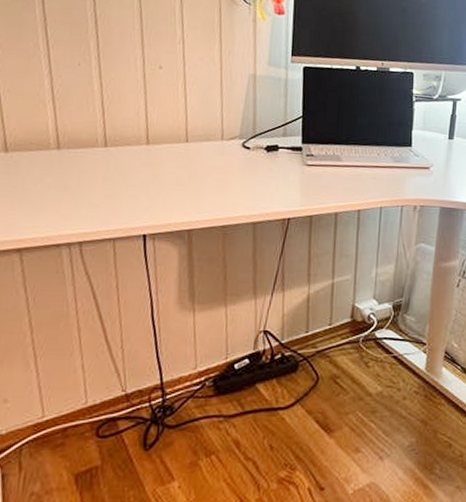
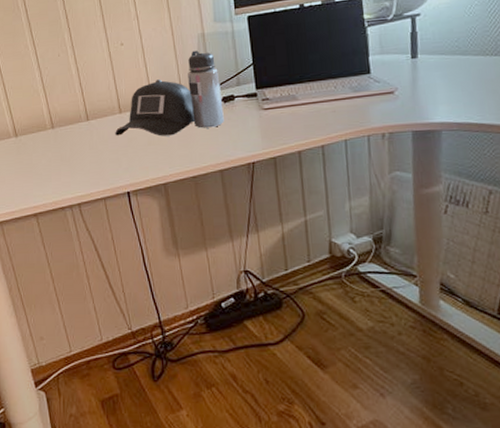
water bottle: none [137,91,266,179] -> present [115,50,224,137]

